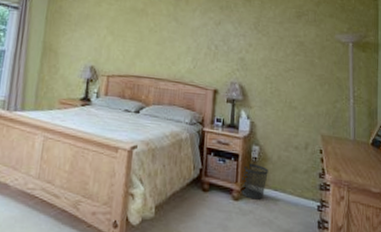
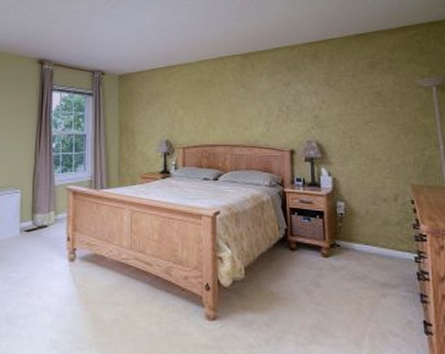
wastebasket: present [241,164,268,200] -> none [330,220,357,255]

